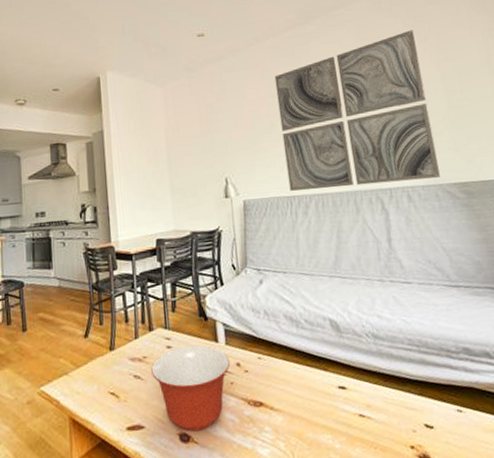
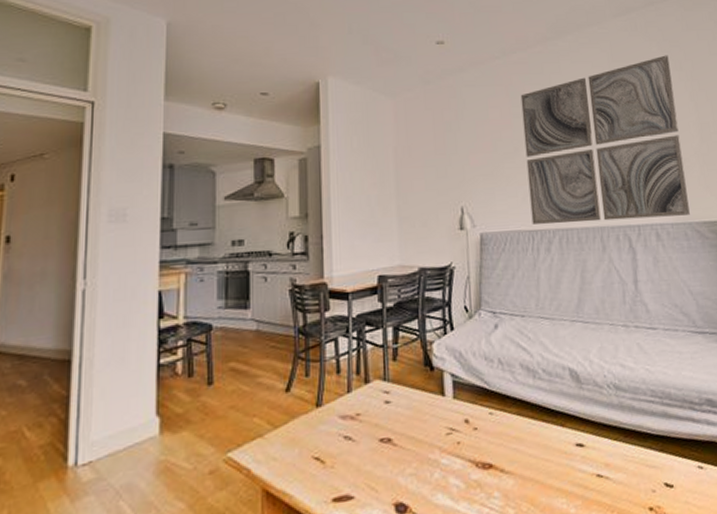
mixing bowl: present [151,345,230,432] -> none [365,399,457,501]

